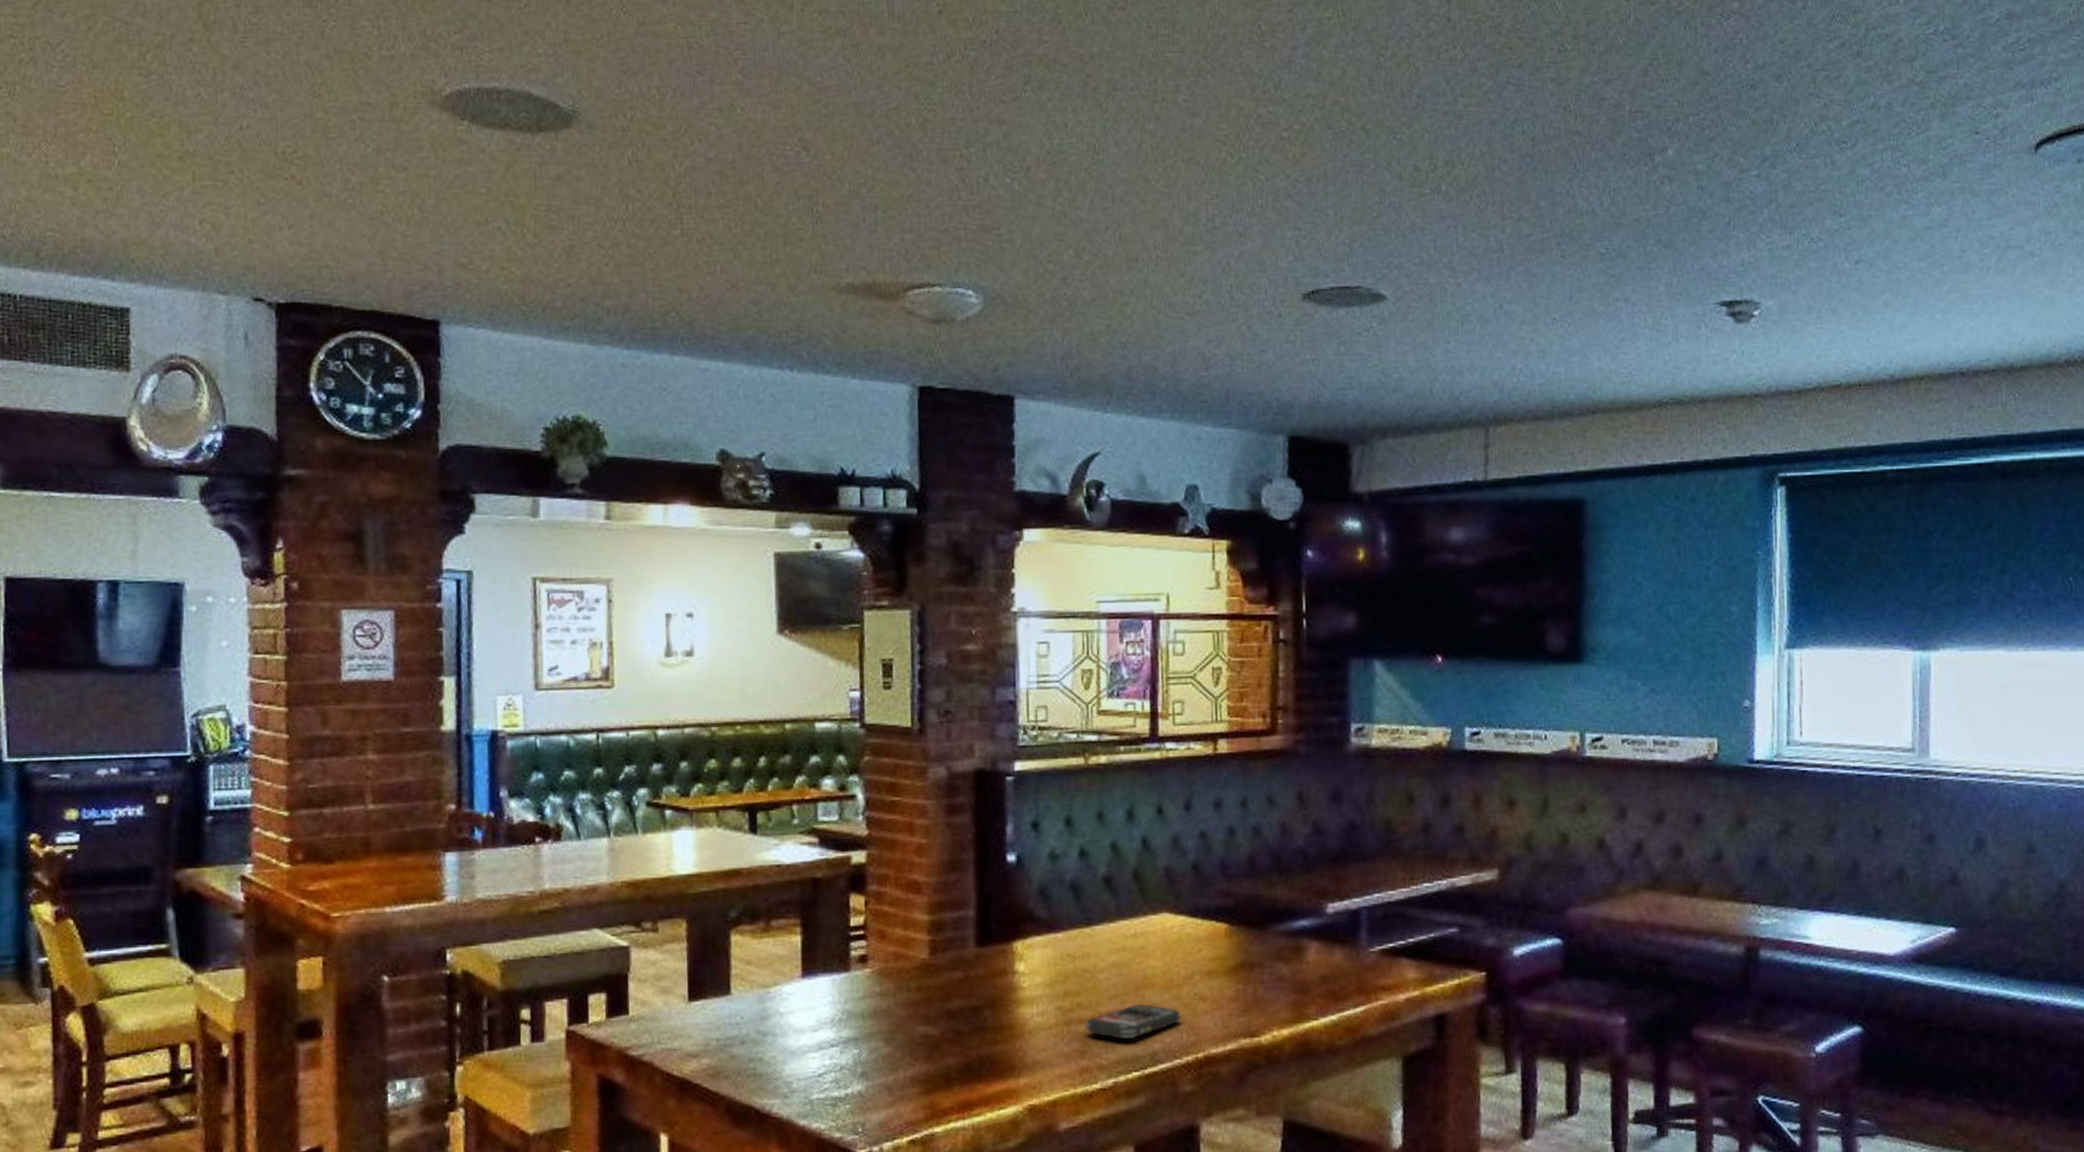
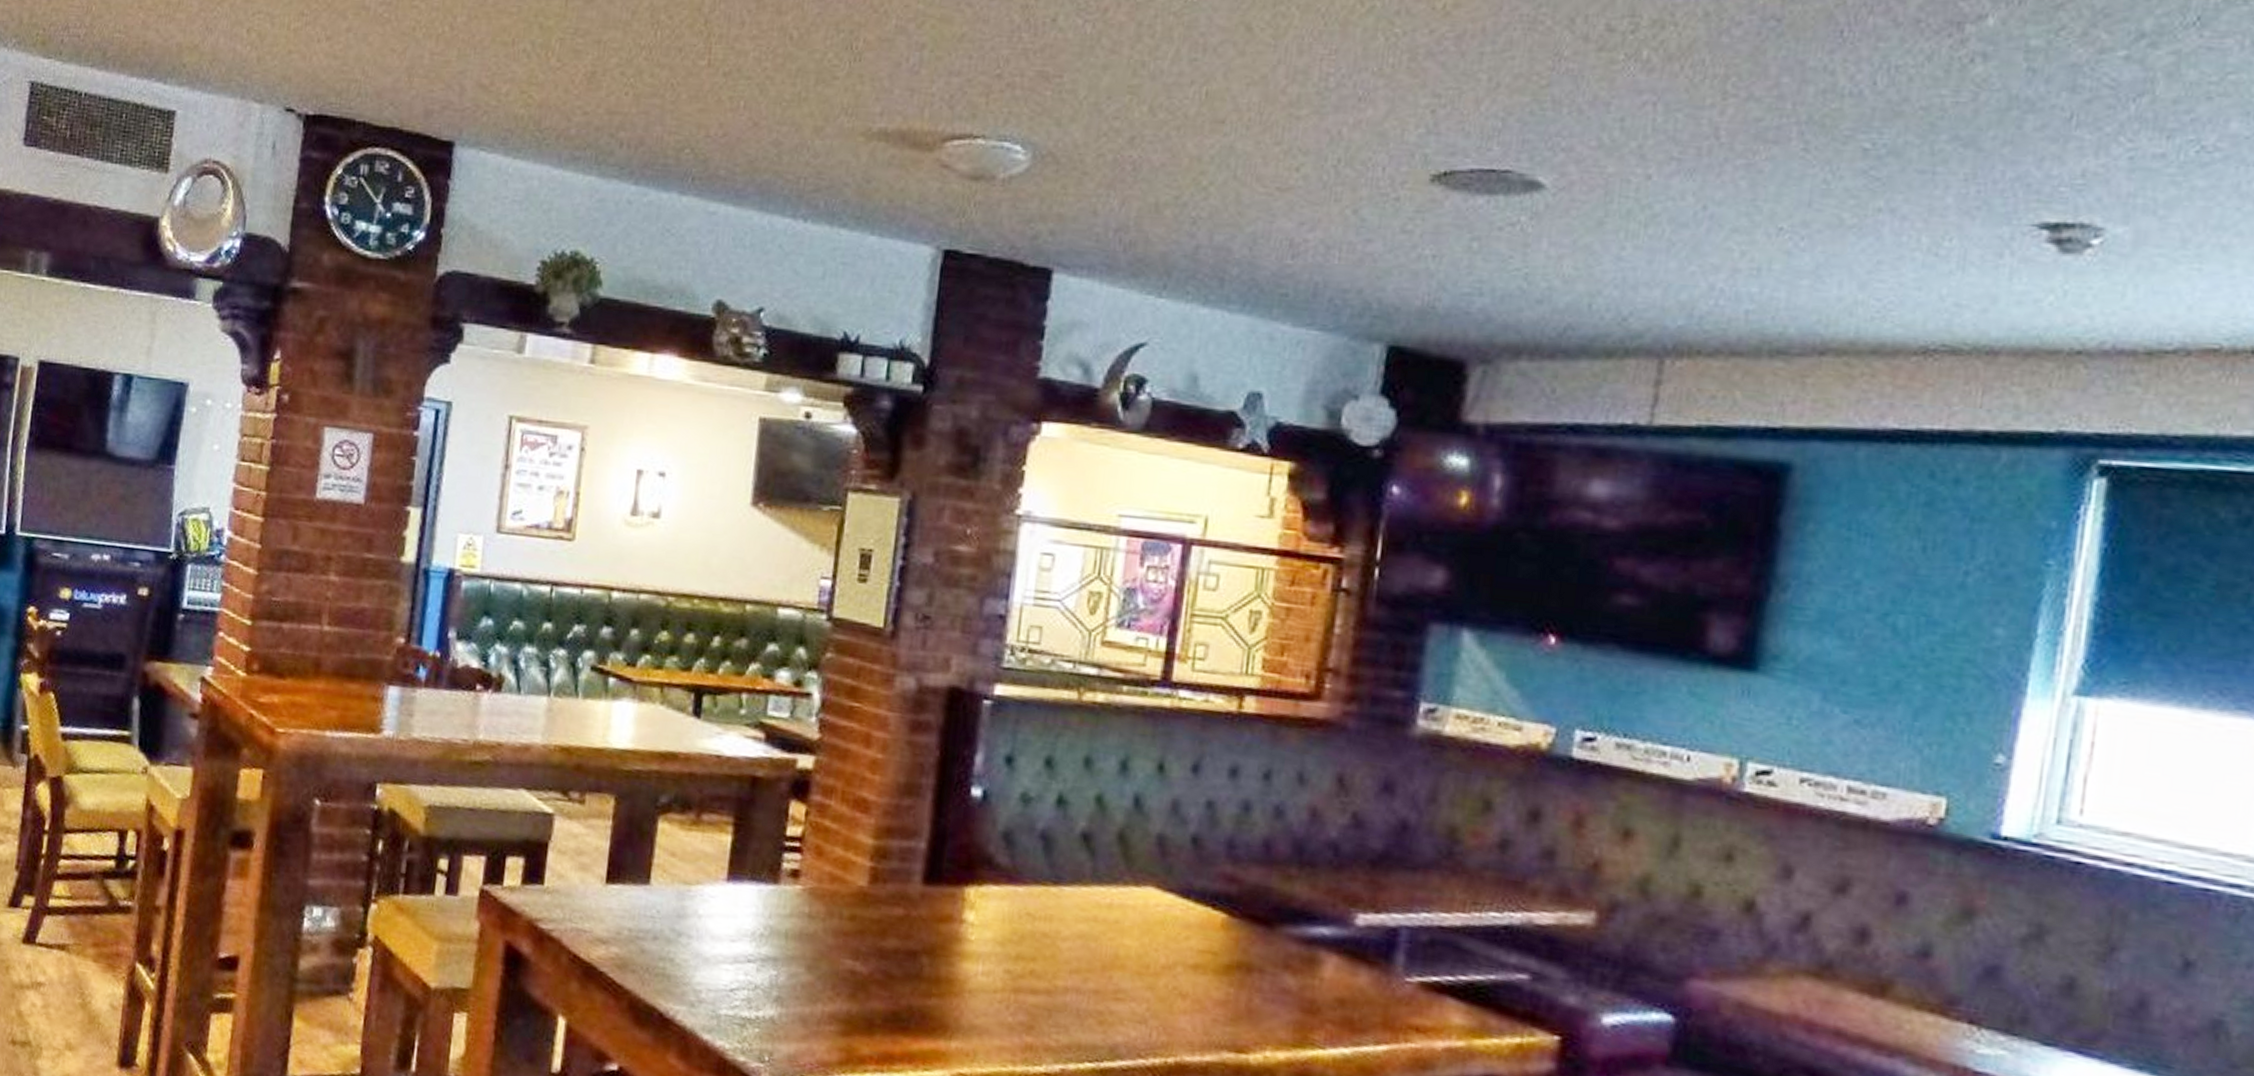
smartphone: present [1084,1003,1181,1039] -> none [1035,985,1154,1024]

